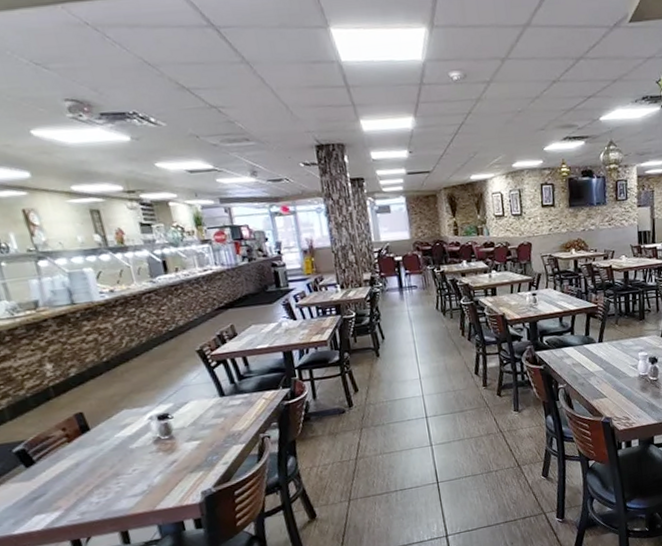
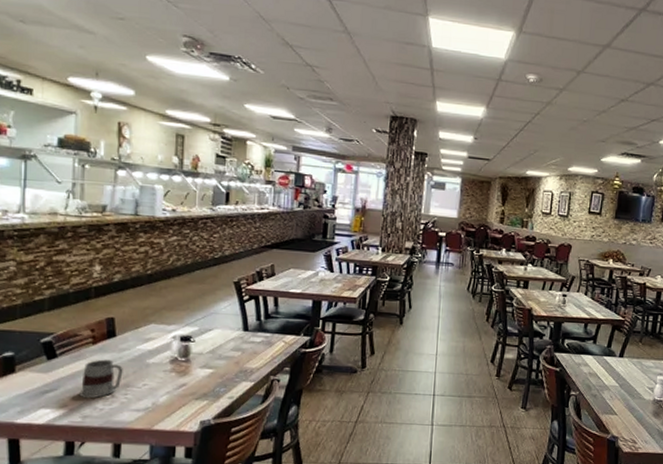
mug: none [66,453,110,496] -> present [79,359,123,399]

